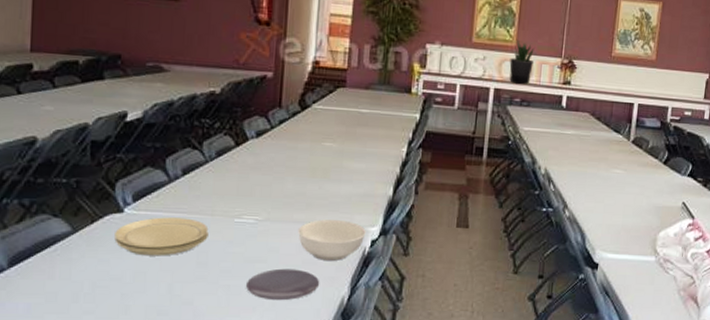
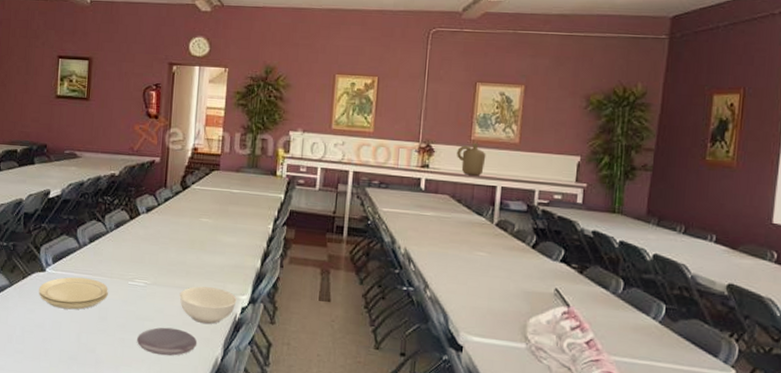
planter: present [509,39,535,84] -> none [367,125,392,167]
water jug: none [598,60,625,93] -> present [457,143,486,176]

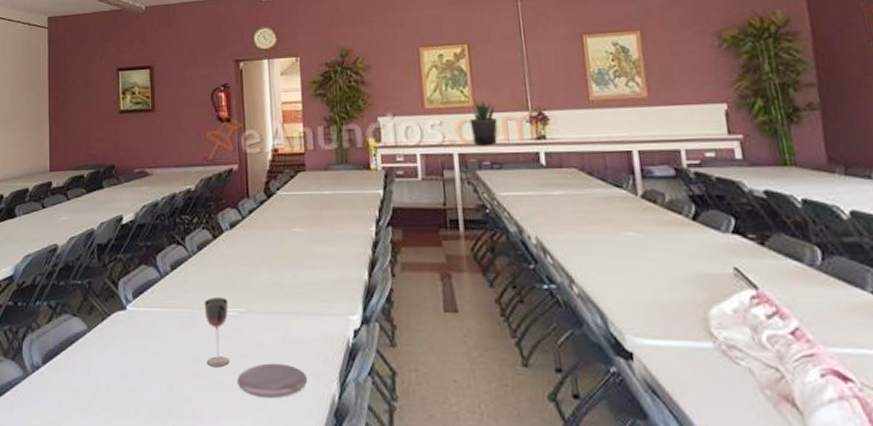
plate: present [39,277,108,310] -> none [121,313,198,352]
wineglass: none [113,269,137,327] -> present [204,297,230,366]
bowl: present [179,286,237,324] -> none [279,309,347,354]
planter: none [367,125,392,167] -> present [469,98,498,145]
water jug: present [457,143,486,176] -> none [575,104,613,142]

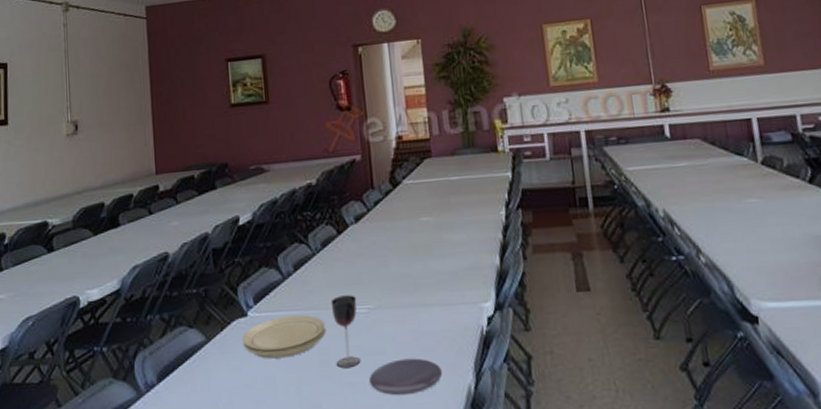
plate: none [121,313,198,352] -> present [242,315,326,359]
planter: present [469,98,498,145] -> none [595,74,623,121]

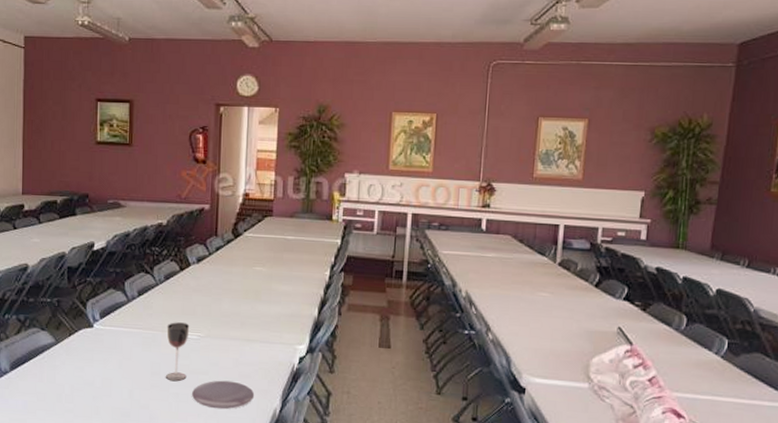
plate: present [242,315,326,359] -> none [87,332,160,366]

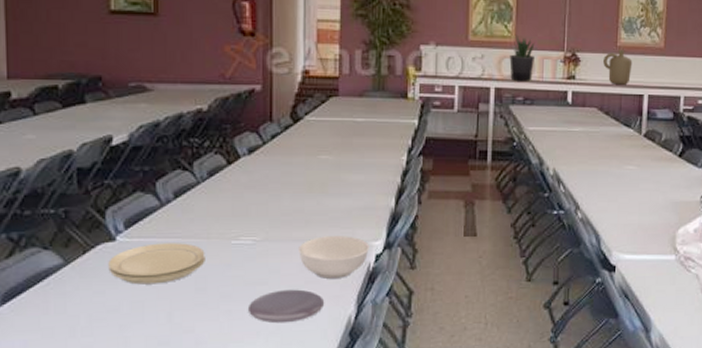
plate: none [87,332,160,366] -> present [108,243,205,285]
wineglass: present [166,322,190,381] -> none [213,226,242,296]
bowl: none [234,337,294,375] -> present [299,236,369,279]
planter: none [426,165,451,208] -> present [509,34,535,81]
water jug: none [519,181,549,214] -> present [603,50,633,85]

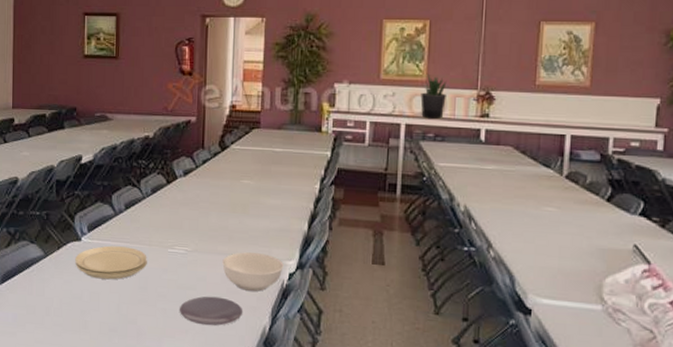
water jug: present [603,50,633,85] -> none [520,89,553,124]

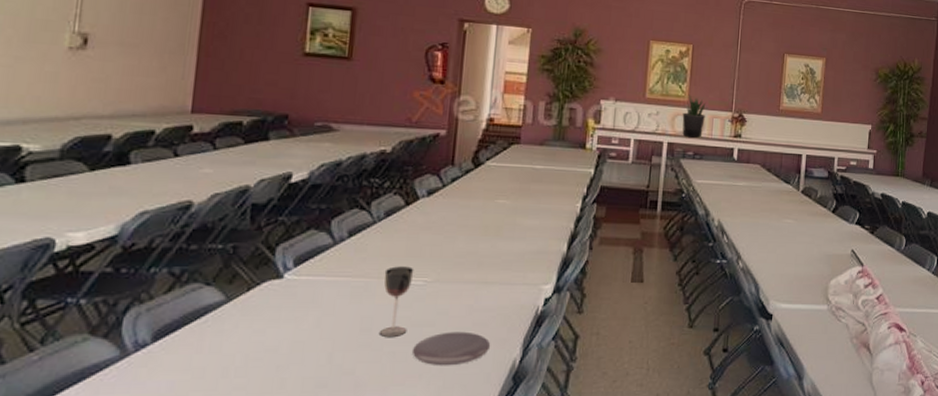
plate: present [75,245,147,280] -> none [272,282,374,324]
wineglass: none [154,236,177,296] -> present [380,266,414,337]
bowl: present [222,252,284,292] -> none [468,279,539,321]

